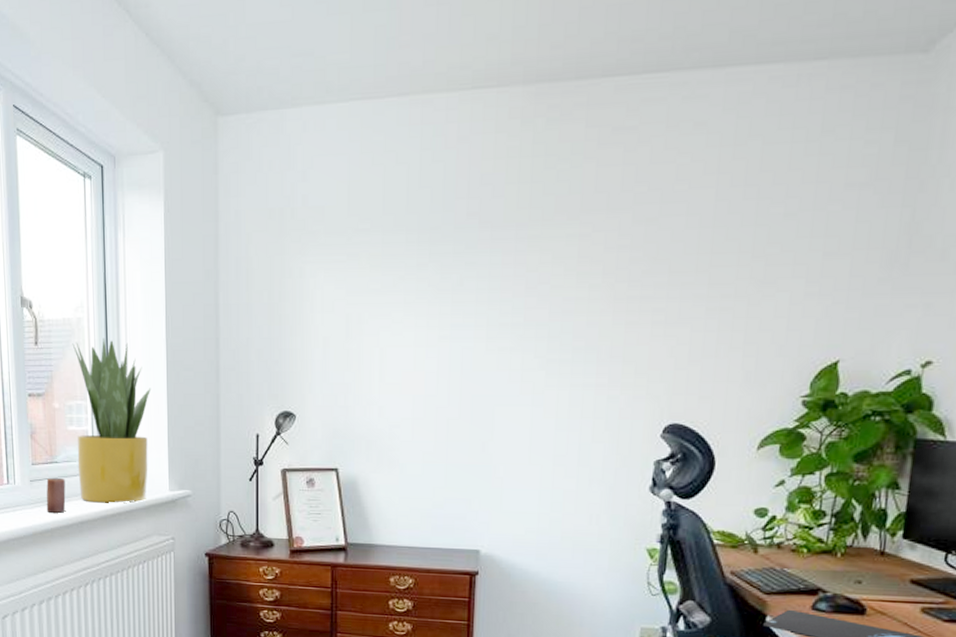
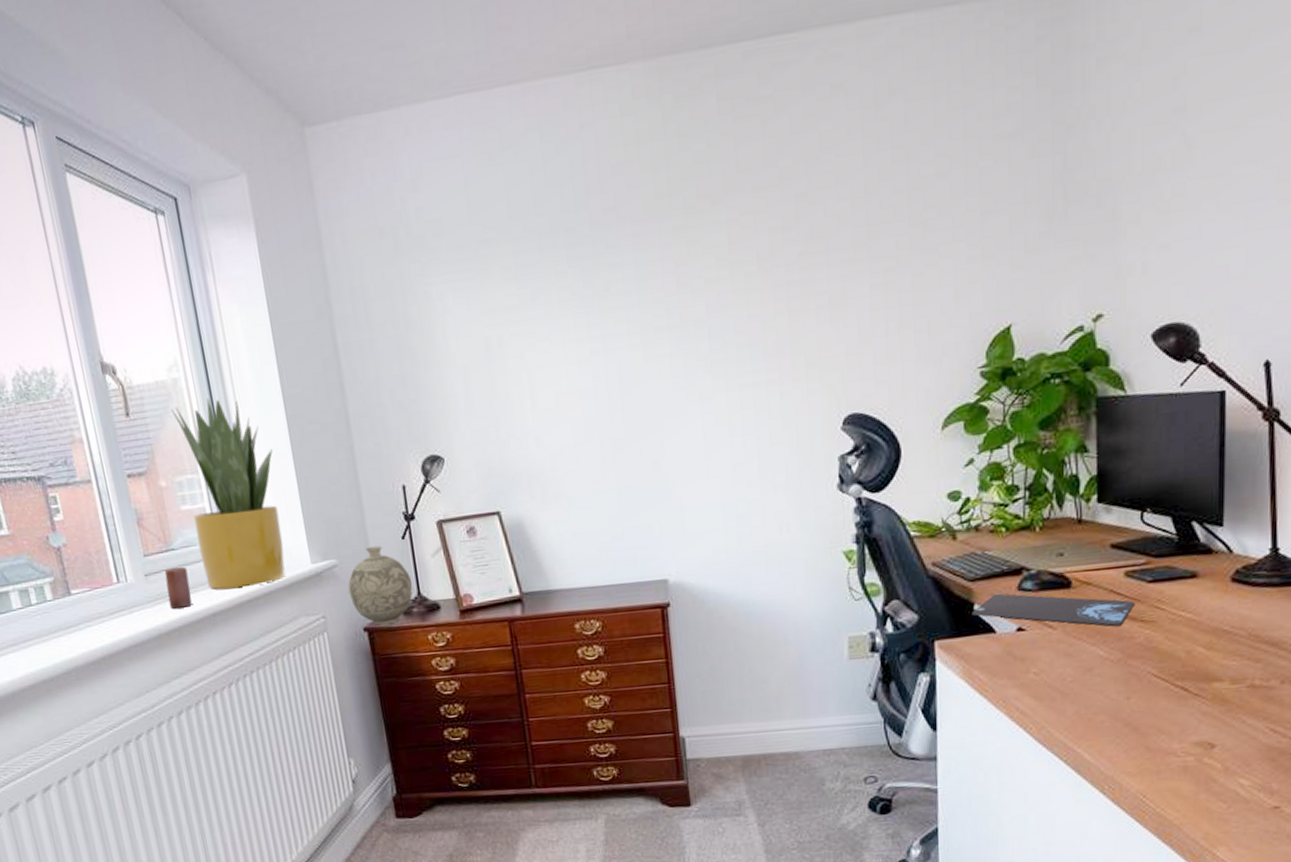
decorative vase: none [198,483,252,553] -> present [348,545,413,626]

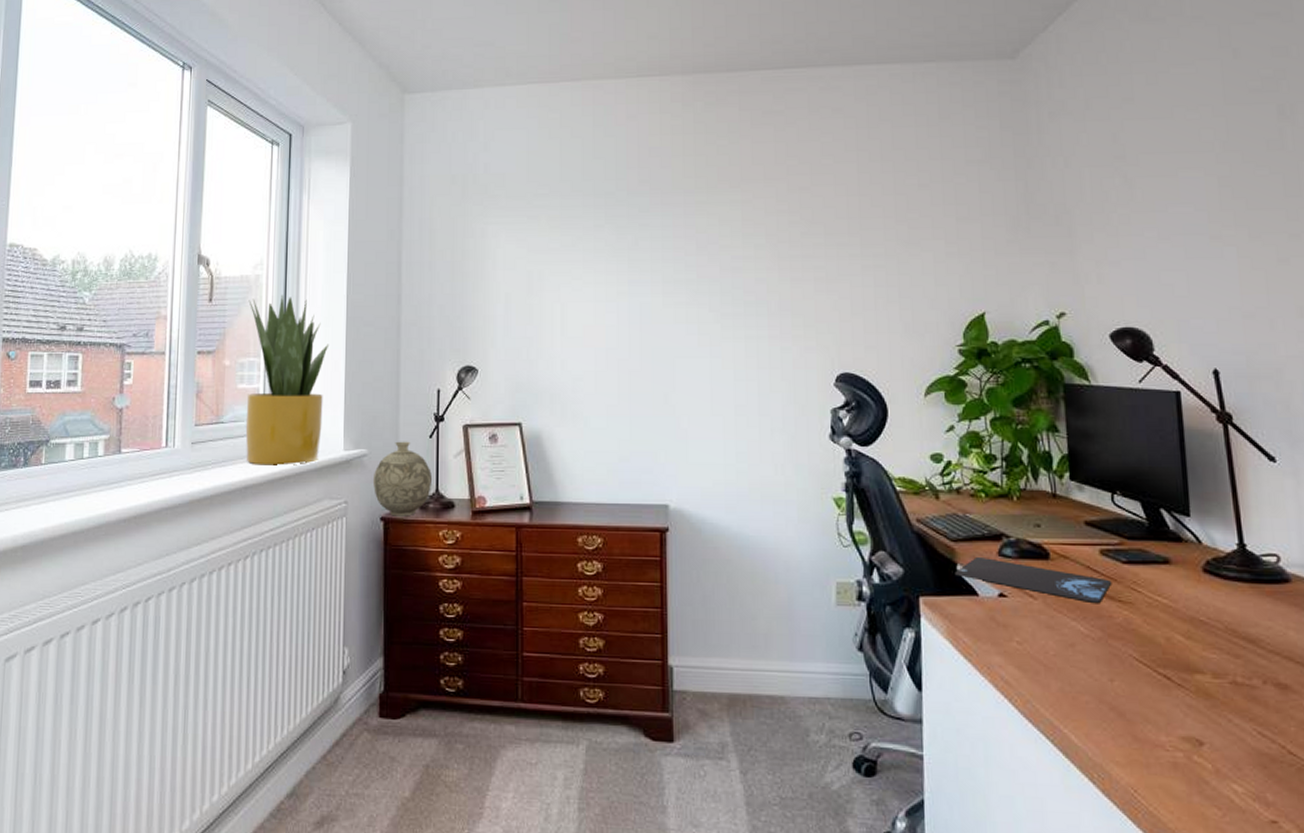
candle: present [164,567,192,609] -> none [207,440,231,478]

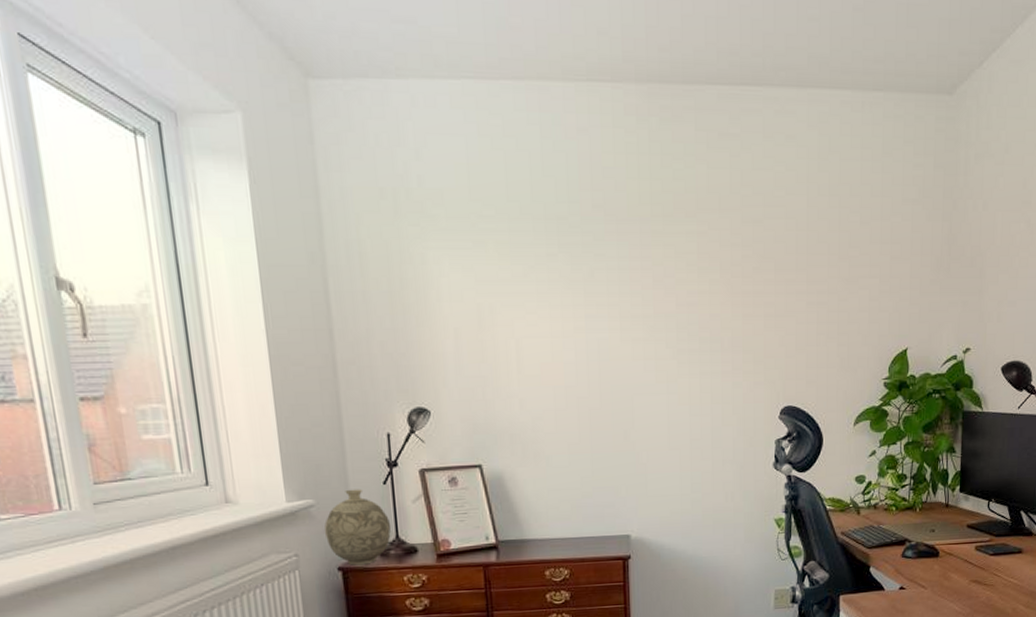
planter: present [245,294,328,466] -> none [138,328,258,524]
mousepad: present [955,556,1112,603] -> none [868,559,981,588]

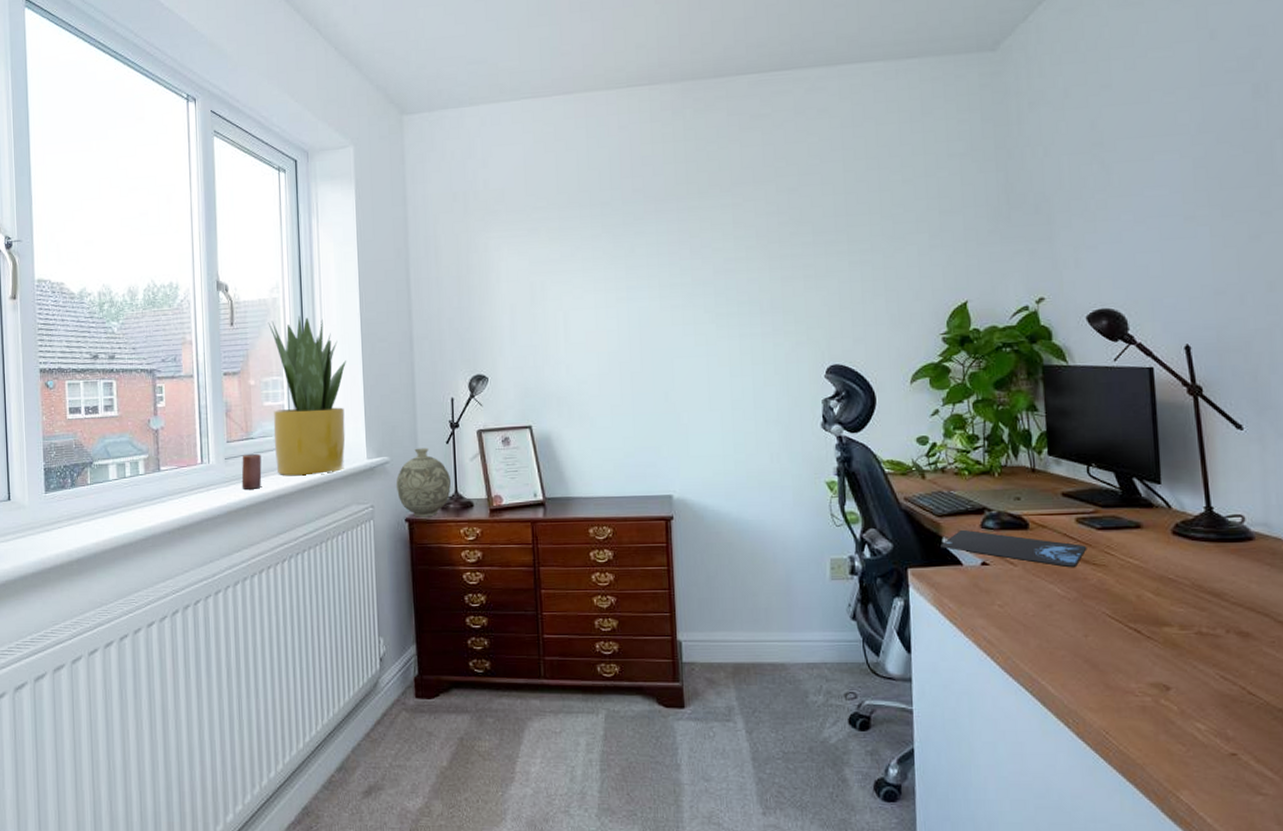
candle: none [117,498,148,540] -> present [241,454,262,489]
planter: none [138,328,258,524] -> present [268,315,346,476]
mousepad: none [868,559,981,588] -> present [940,529,1087,567]

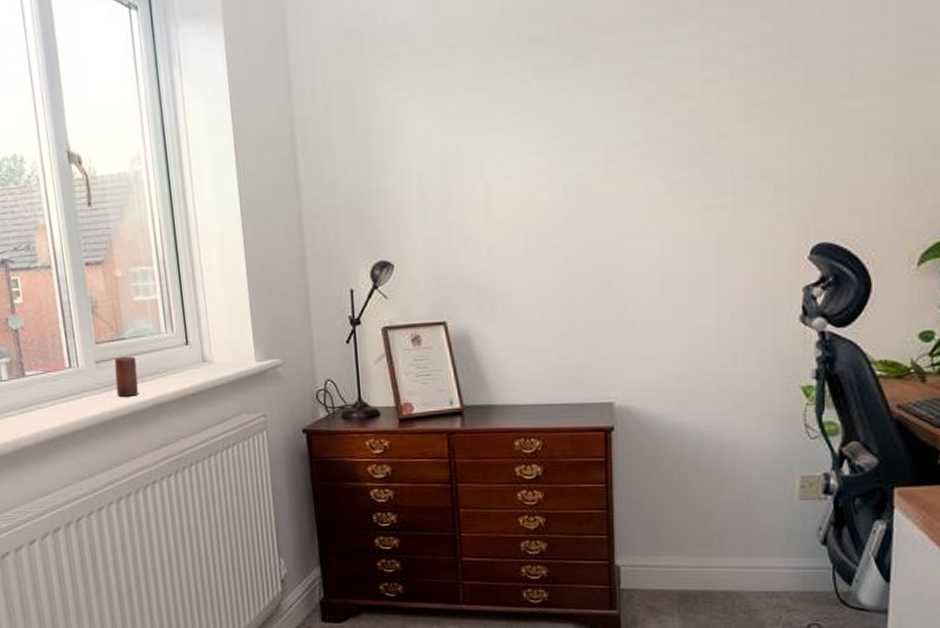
planter: present [268,315,346,476] -> none [131,192,230,382]
decorative vase: present [396,447,451,517] -> none [290,348,353,428]

